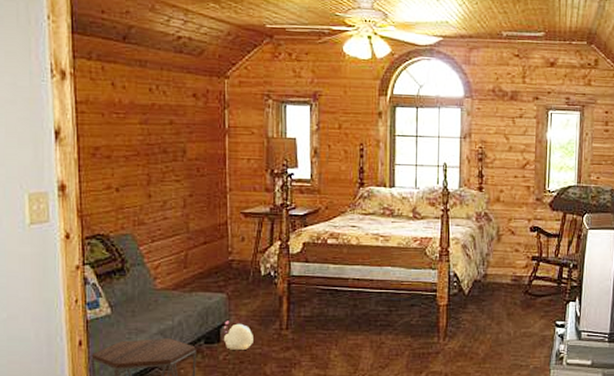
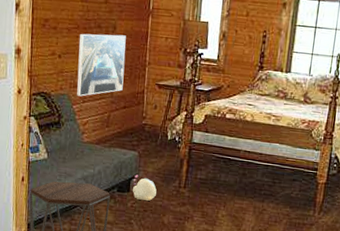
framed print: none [140,159,201,235] -> present [77,33,126,97]

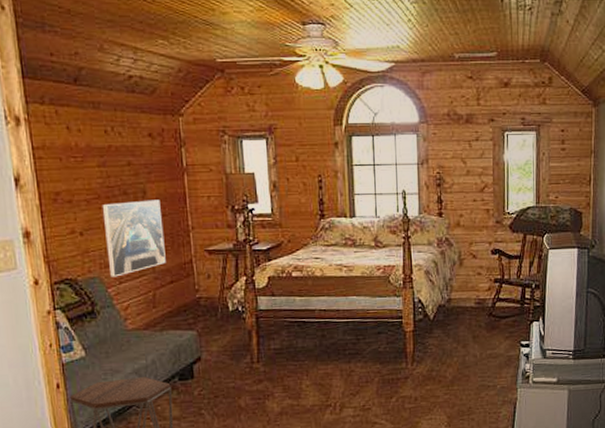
plush toy: present [132,174,157,201] -> none [195,357,226,385]

